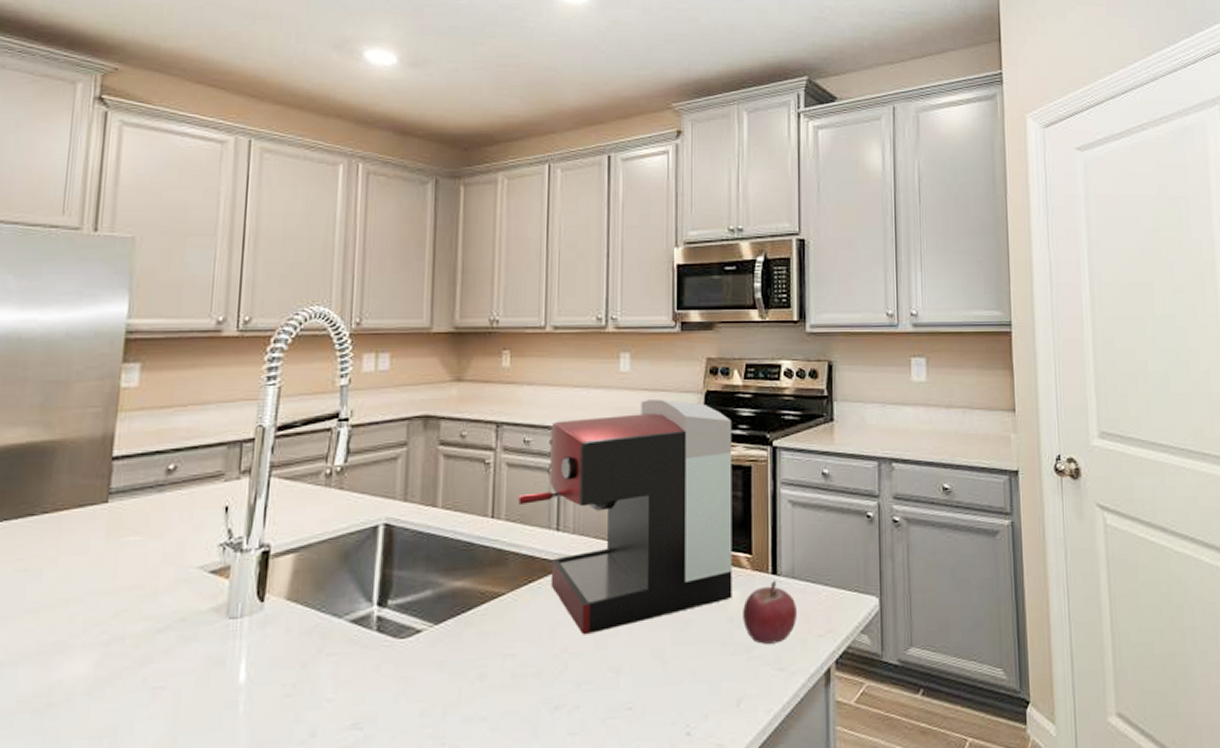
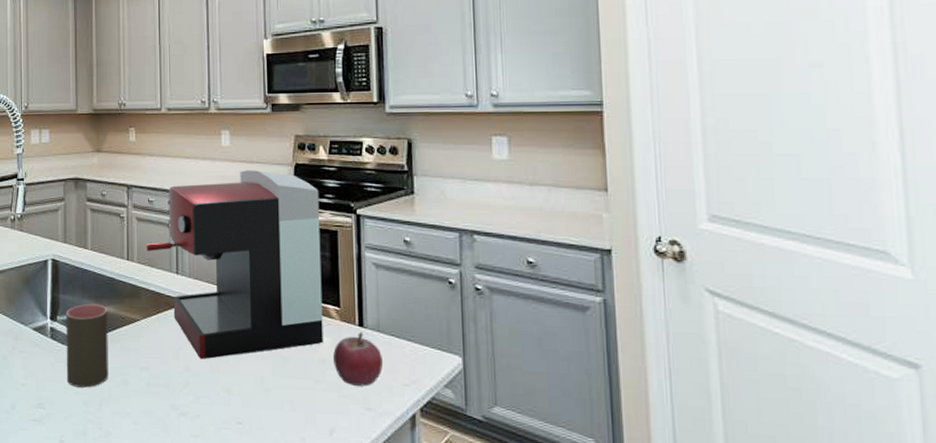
cup: none [397,578,462,693] -> present [66,303,109,388]

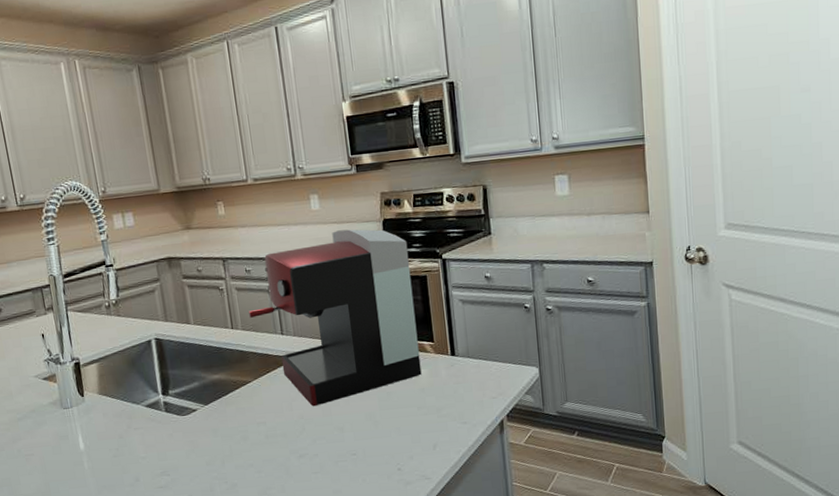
cup: present [66,303,109,388] -> none [177,373,228,451]
fruit: present [333,332,383,386] -> none [431,360,474,406]

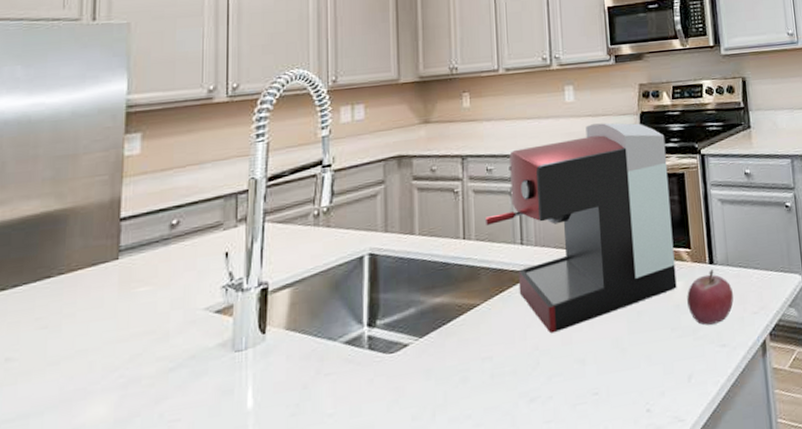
fruit: none [431,360,474,406] -> present [687,269,734,325]

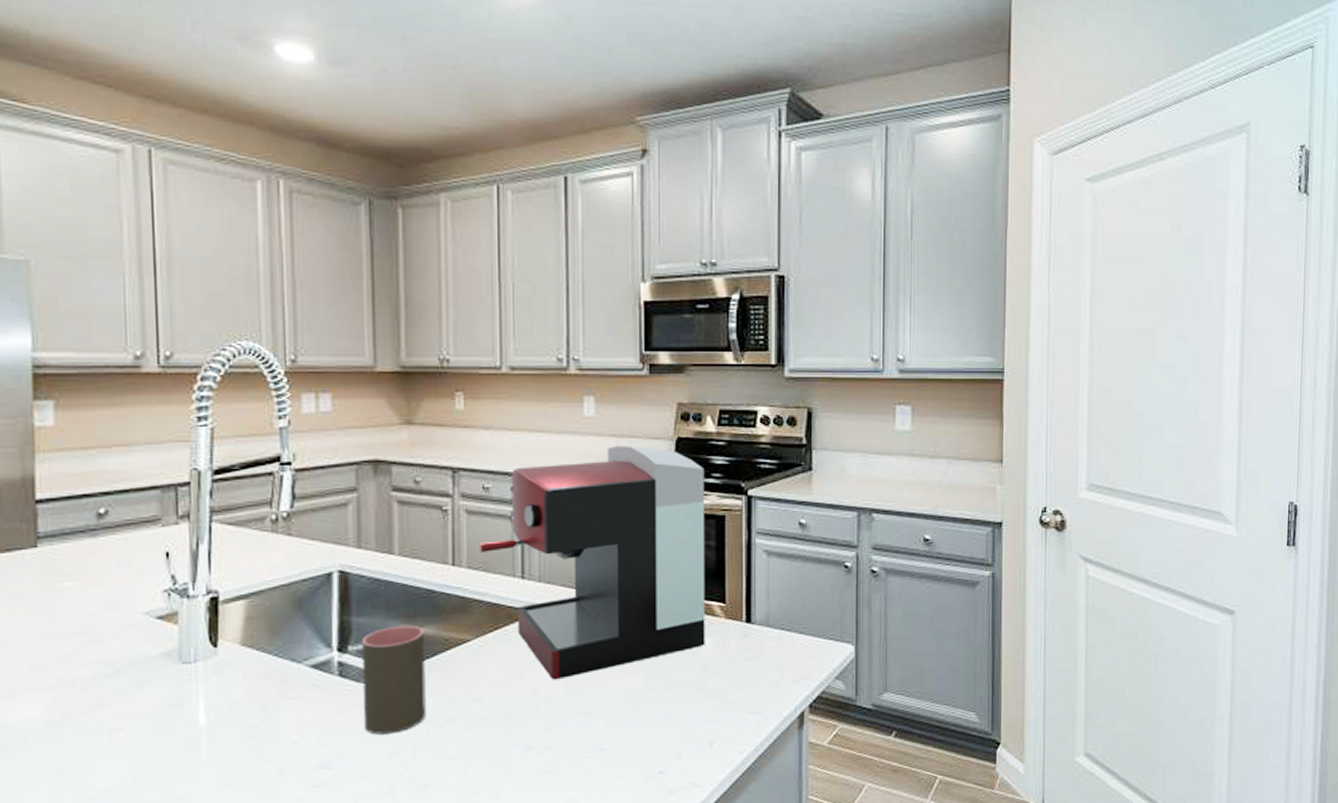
cup: none [388,296,444,402] -> present [361,625,426,735]
fruit: present [687,269,734,325] -> none [716,629,771,689]

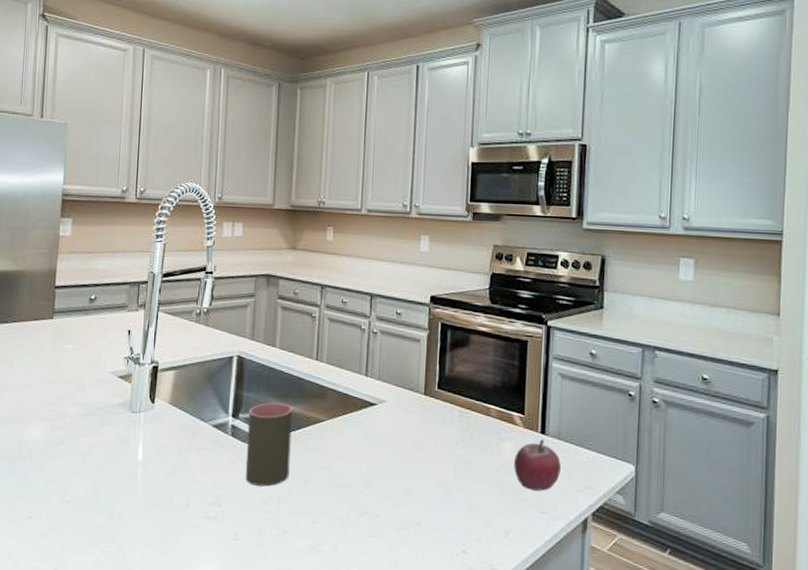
coffee maker: present [478,446,705,680] -> none [336,276,513,462]
fruit: none [716,629,771,689] -> present [514,439,561,491]

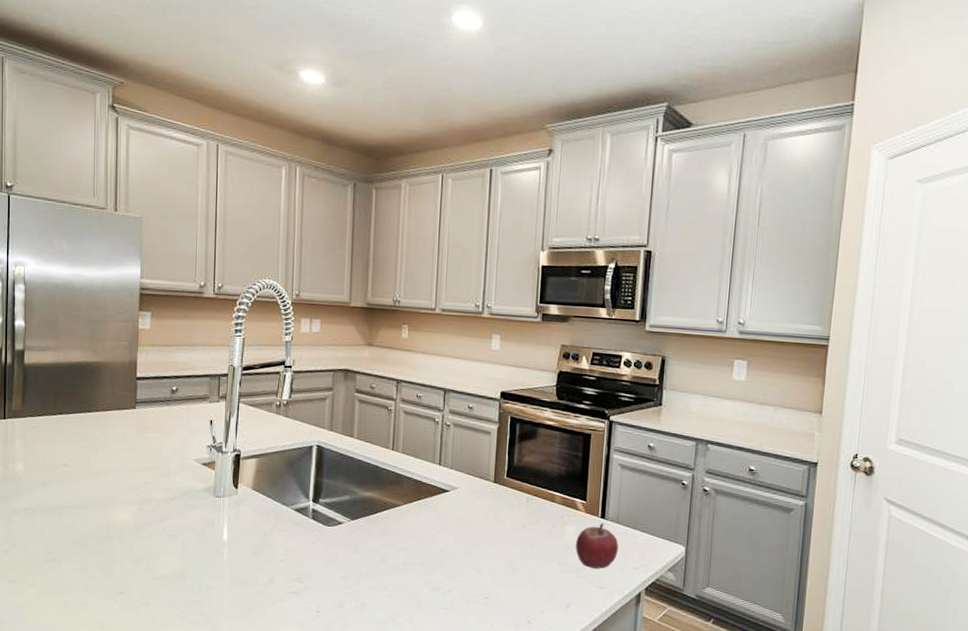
cup: present [245,402,293,487] -> none [326,488,370,565]

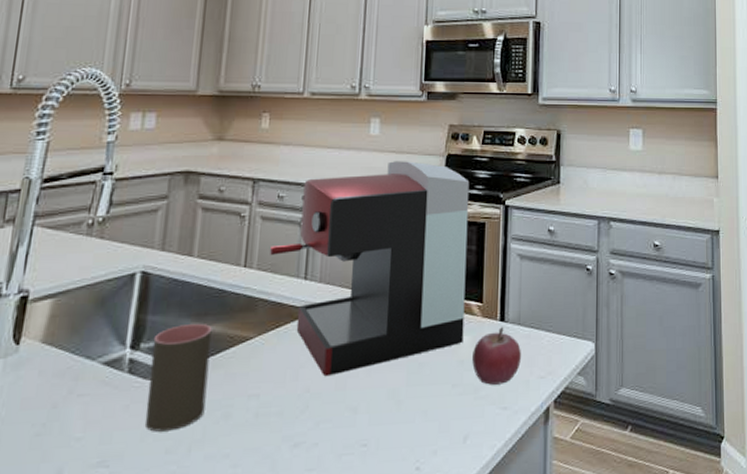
cup: none [326,488,370,565] -> present [144,323,212,432]
coffee maker: none [411,373,578,543] -> present [269,161,470,377]

